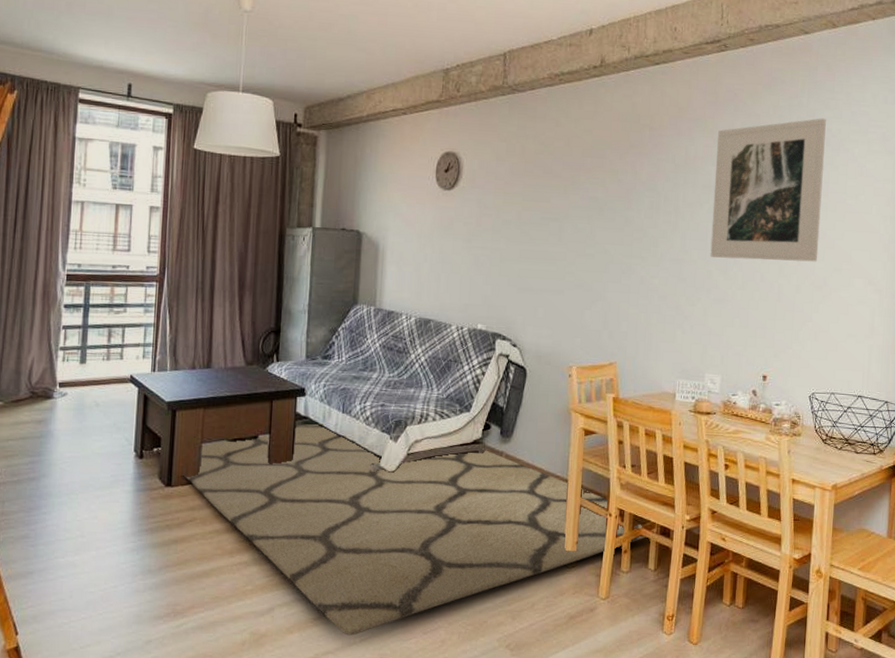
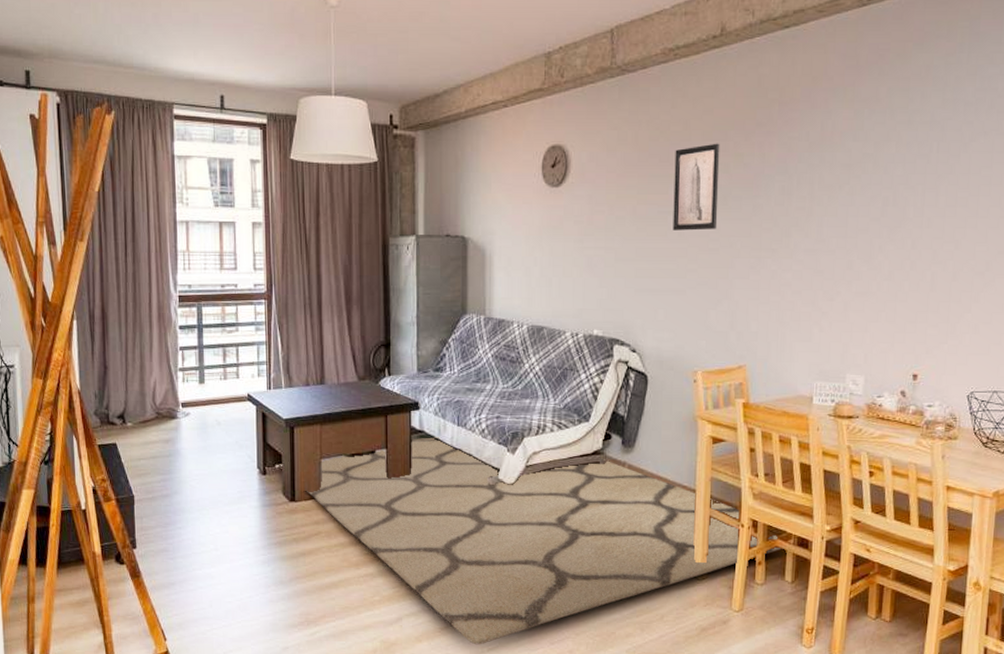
wall art: none [553,159,598,237] -> present [673,143,720,231]
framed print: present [710,118,826,262] -> none [851,76,991,246]

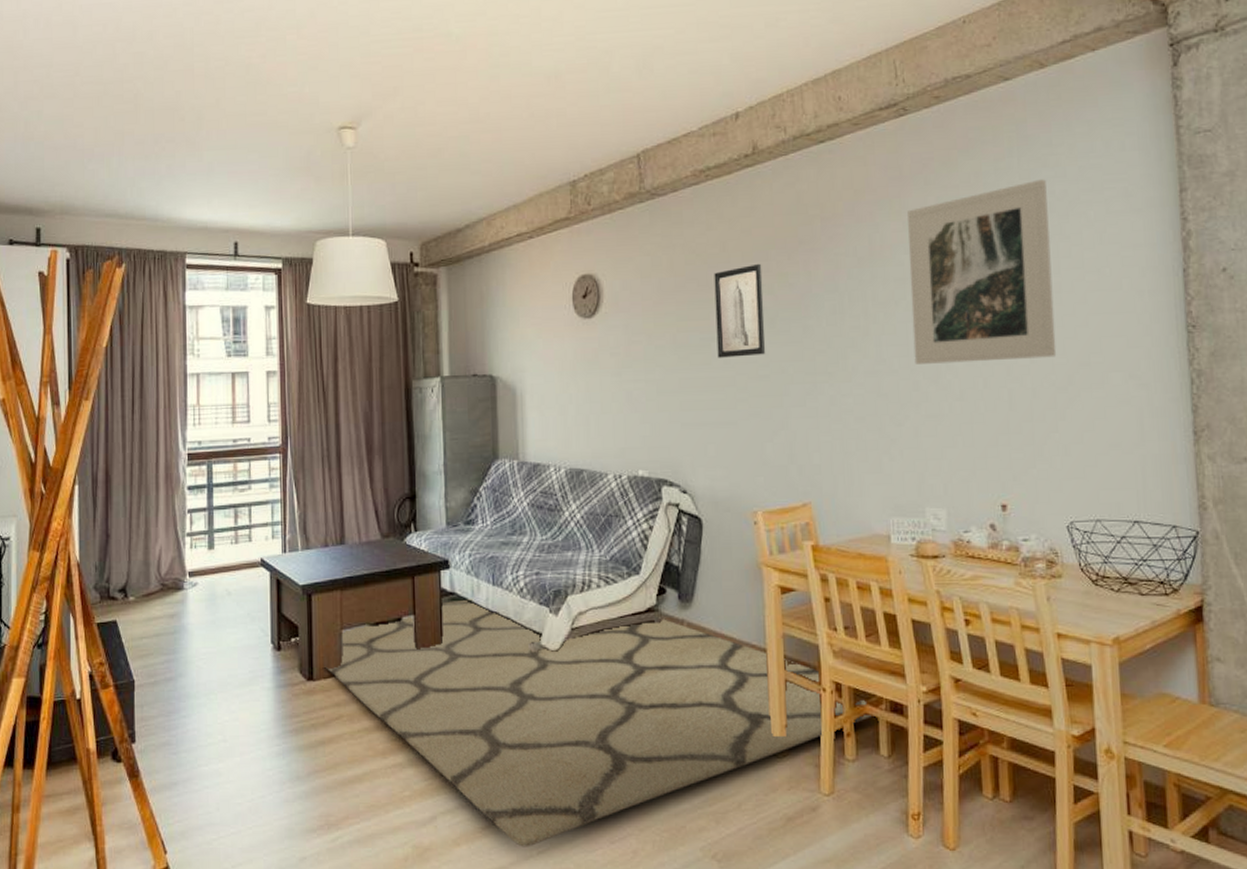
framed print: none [851,76,991,246] -> present [907,179,1057,364]

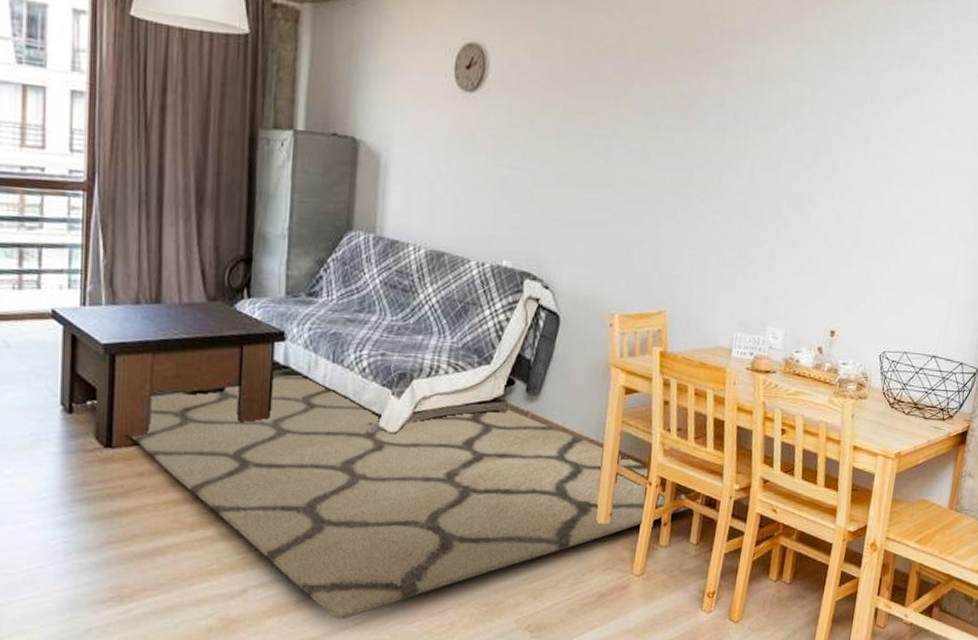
wall art: present [714,263,766,358] -> none [599,64,657,160]
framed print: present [907,179,1057,364] -> none [781,31,926,203]

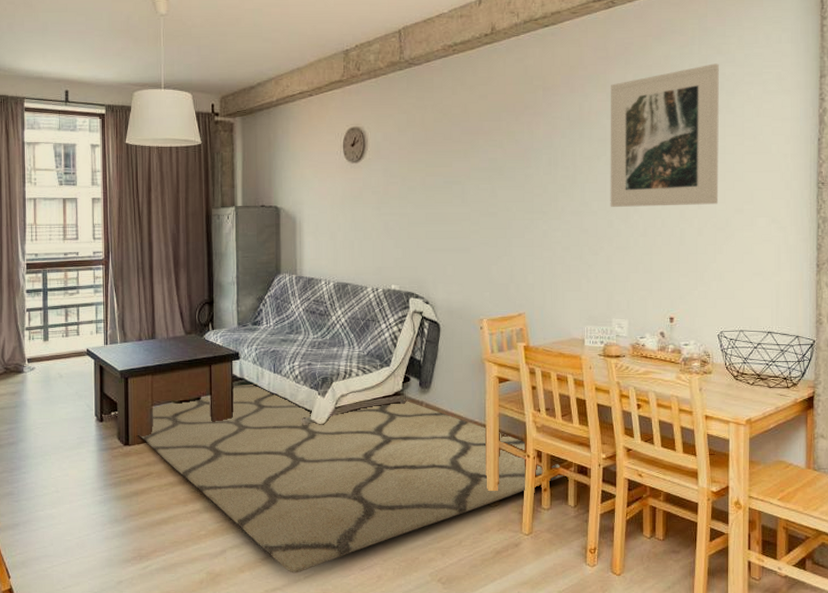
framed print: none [781,31,926,203] -> present [610,63,719,207]

